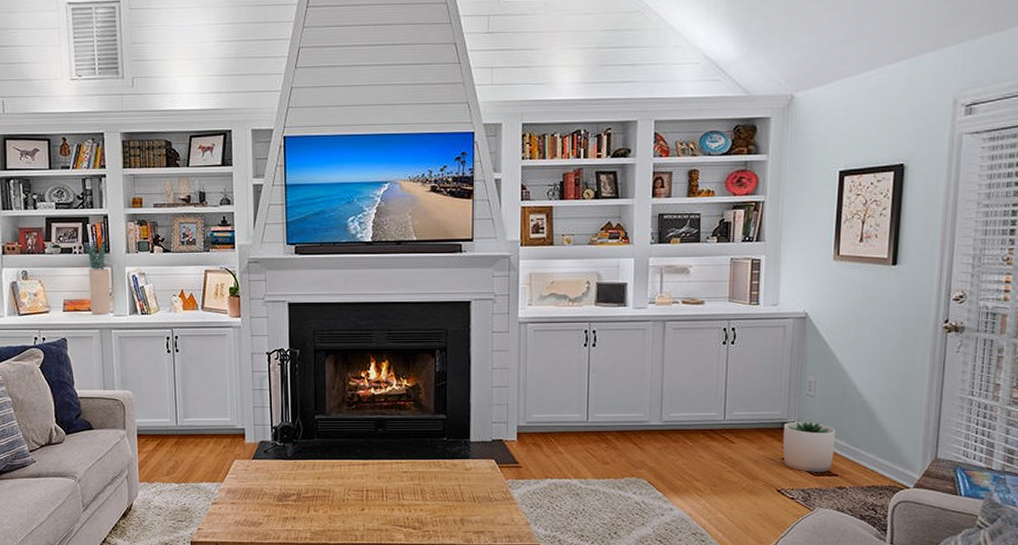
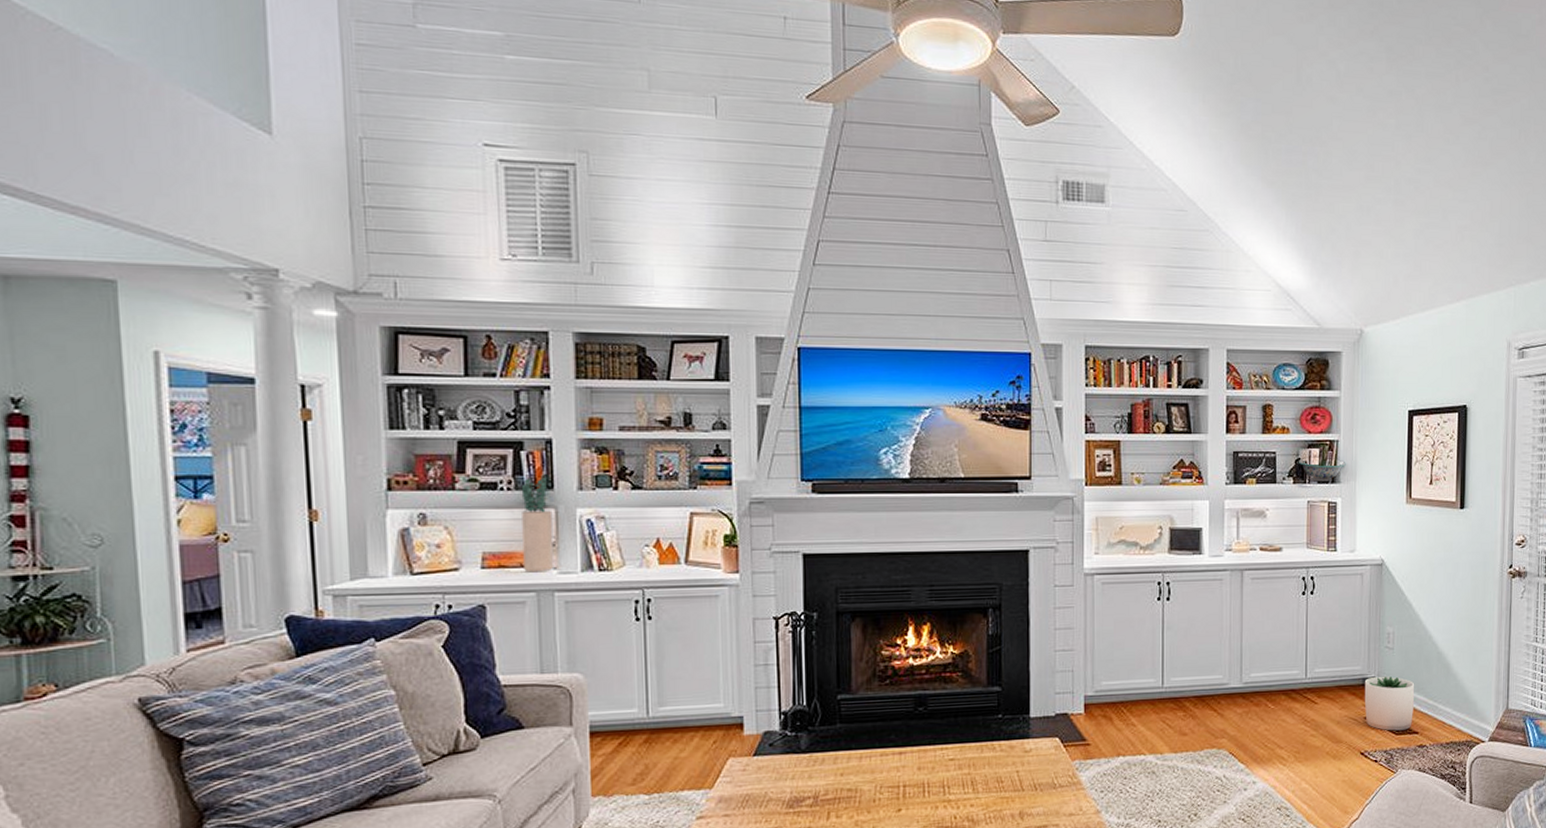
decorative bowl: none [722,220,771,241] -> present [1298,459,1346,482]

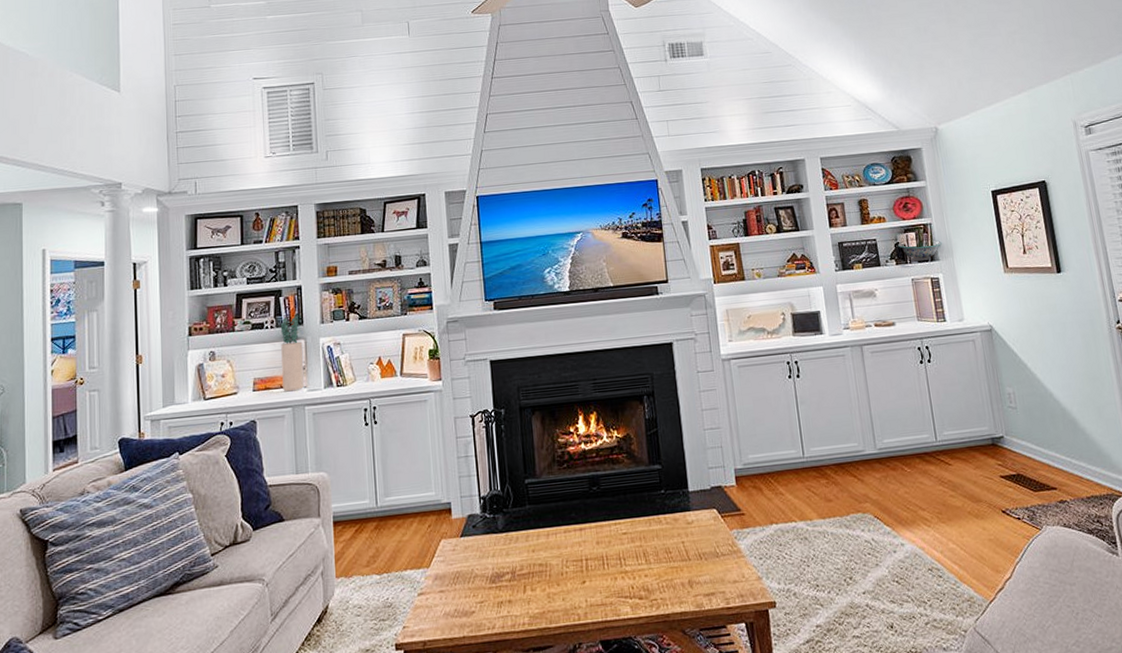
planter: present [1364,677,1415,731] -> none [994,435,1049,488]

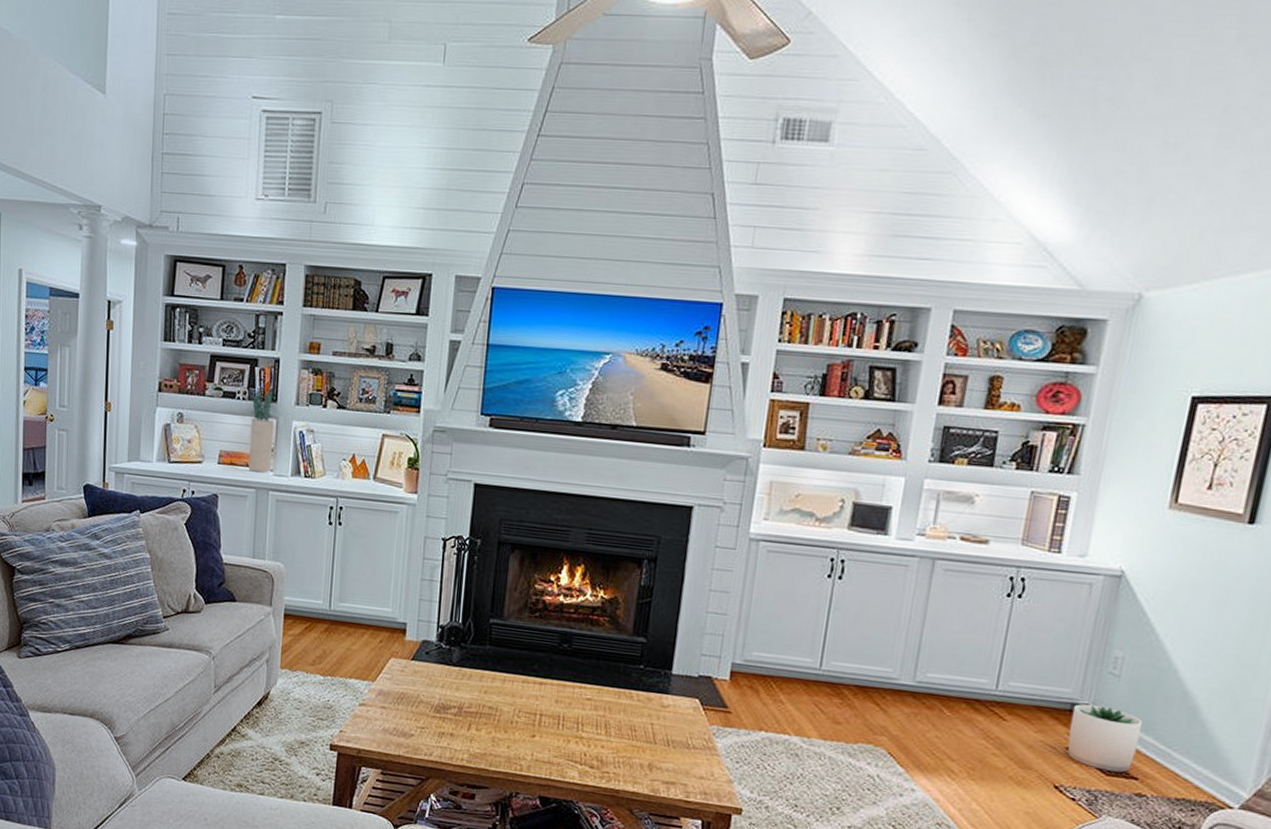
decorative bowl: present [897,241,942,261] -> none [1026,442,1091,472]
planter: none [994,435,1049,488] -> present [1067,704,1143,773]

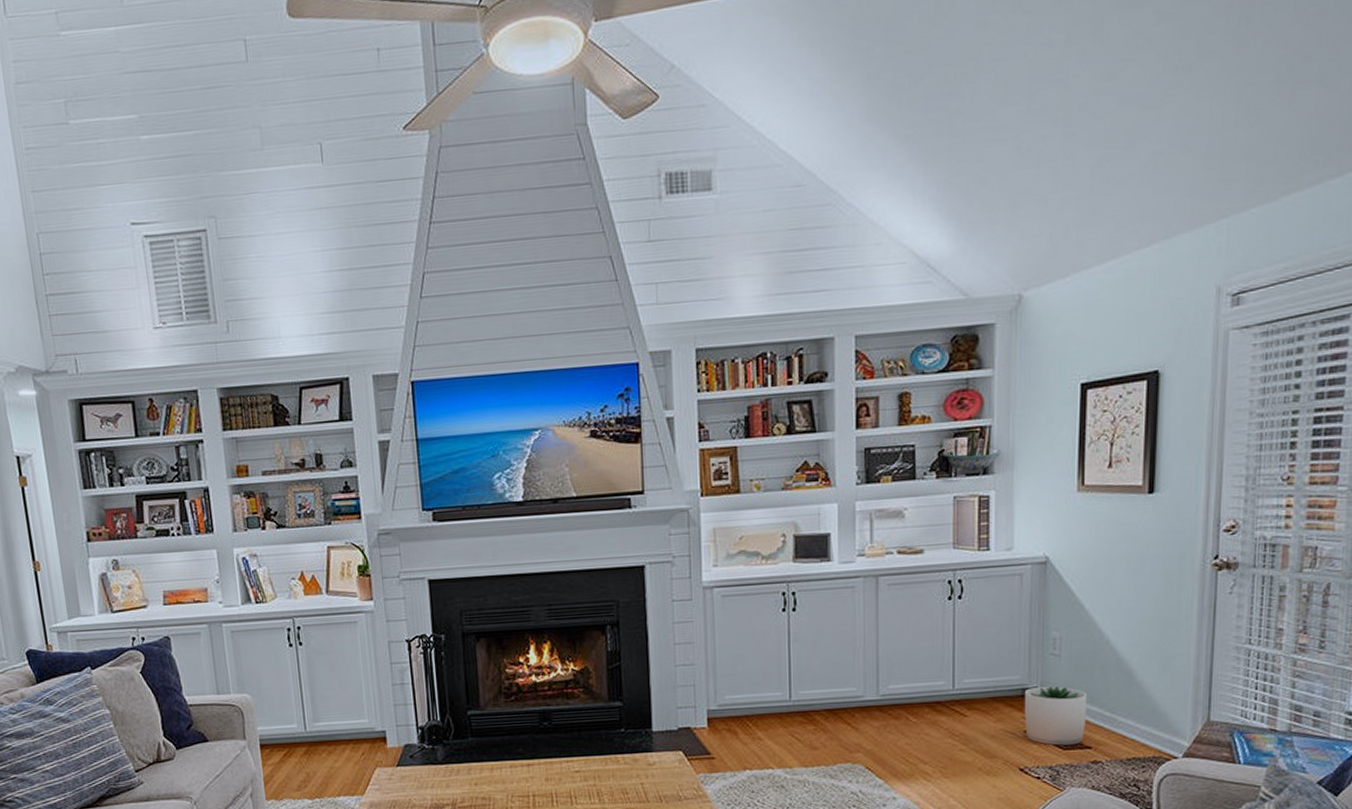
vase: present [248,385,274,473] -> none [188,515,220,607]
decorative bowl: none [1026,442,1091,472] -> present [941,448,1001,475]

